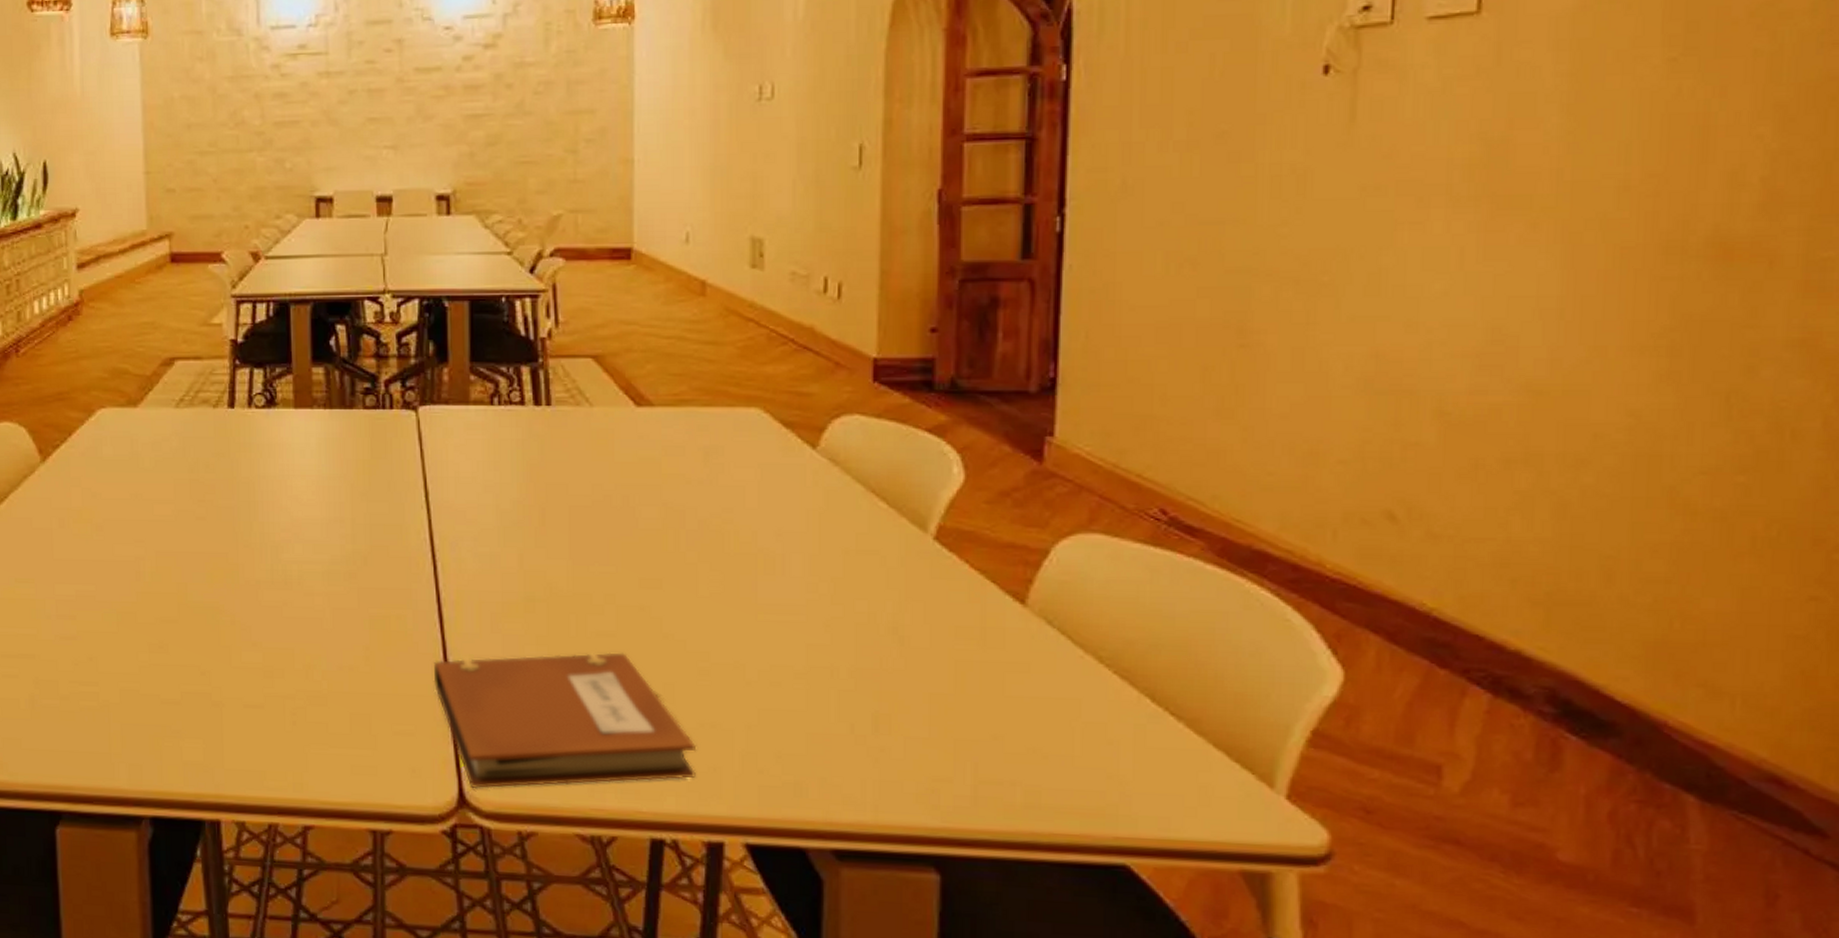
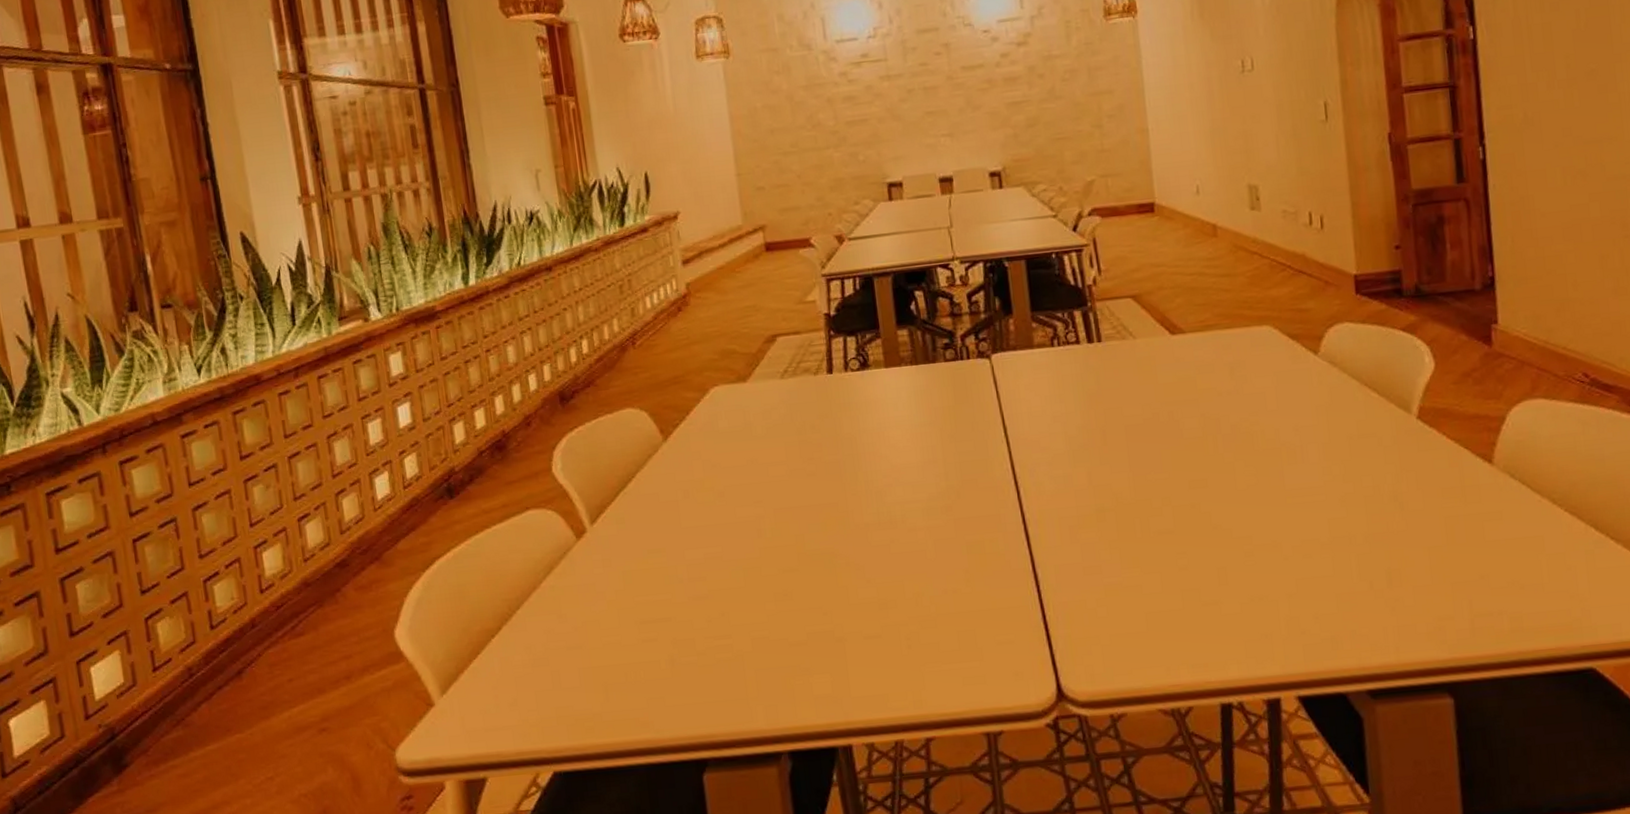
notebook: present [433,652,697,789] -> none [1025,546,1252,683]

